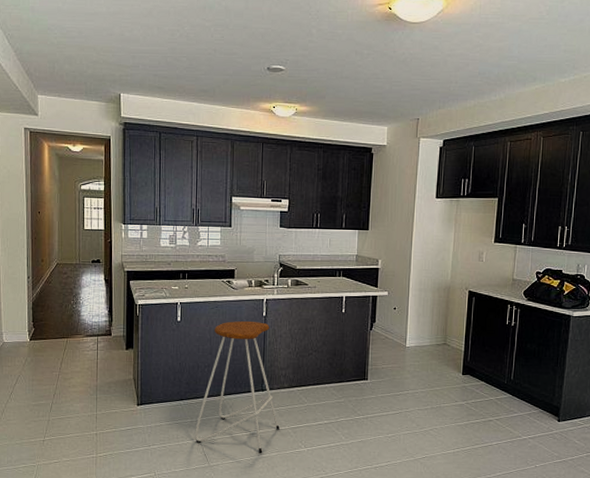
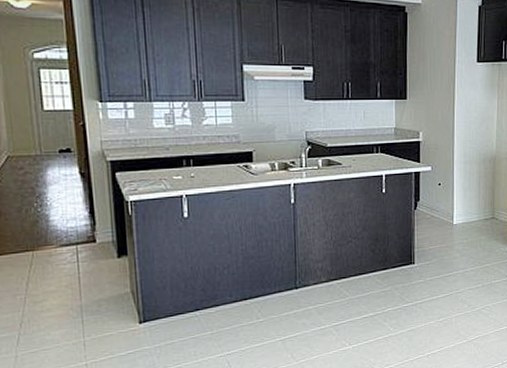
bar stool: present [194,321,280,453] -> none [216,210,319,358]

